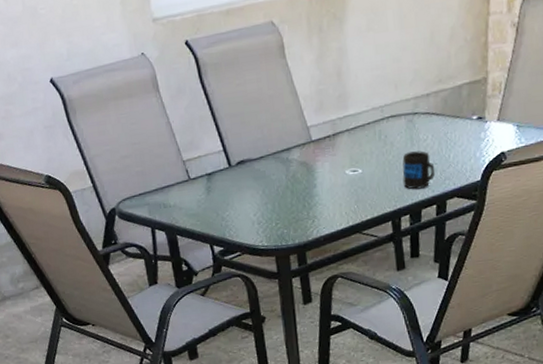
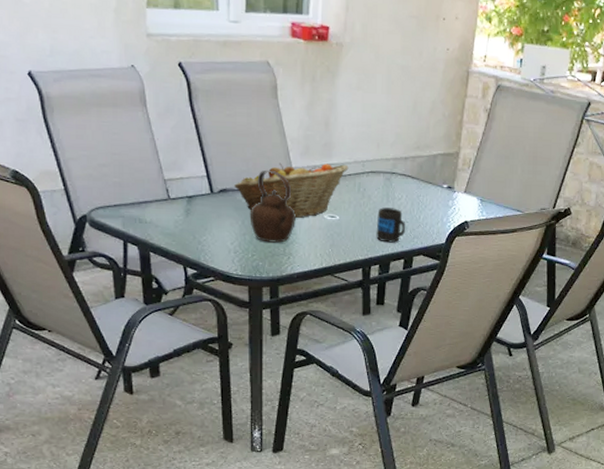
fruit basket: none [251,113,367,178] -> present [234,163,349,218]
teapot: none [269,132,317,209] -> present [249,169,296,243]

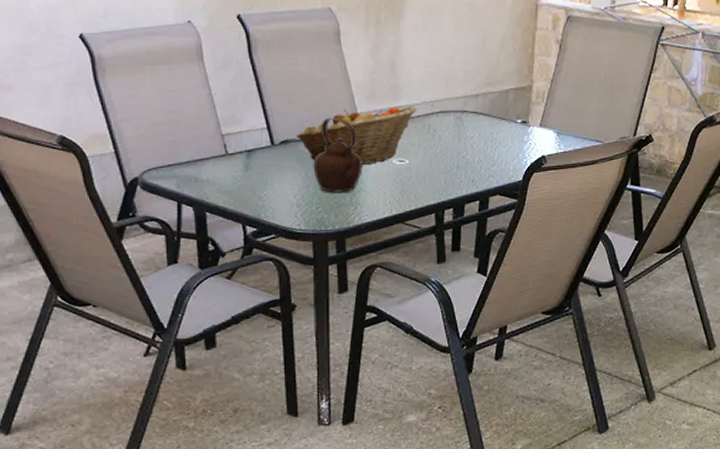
mug: present [376,207,406,243] -> none [448,147,480,184]

